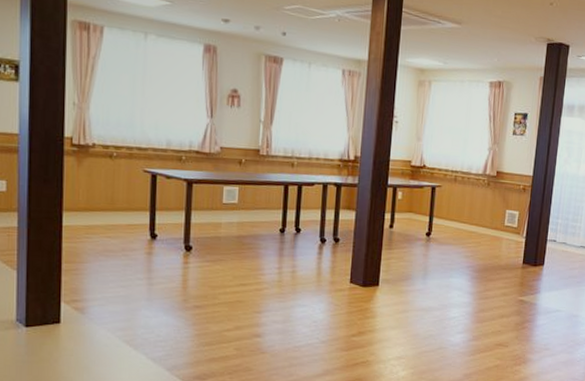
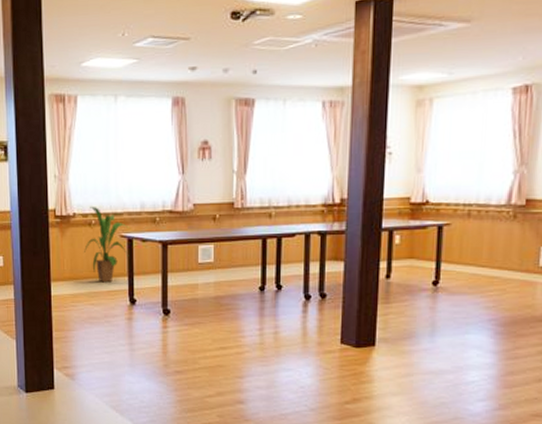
house plant: none [103,139,153,216] -> present [84,207,129,283]

